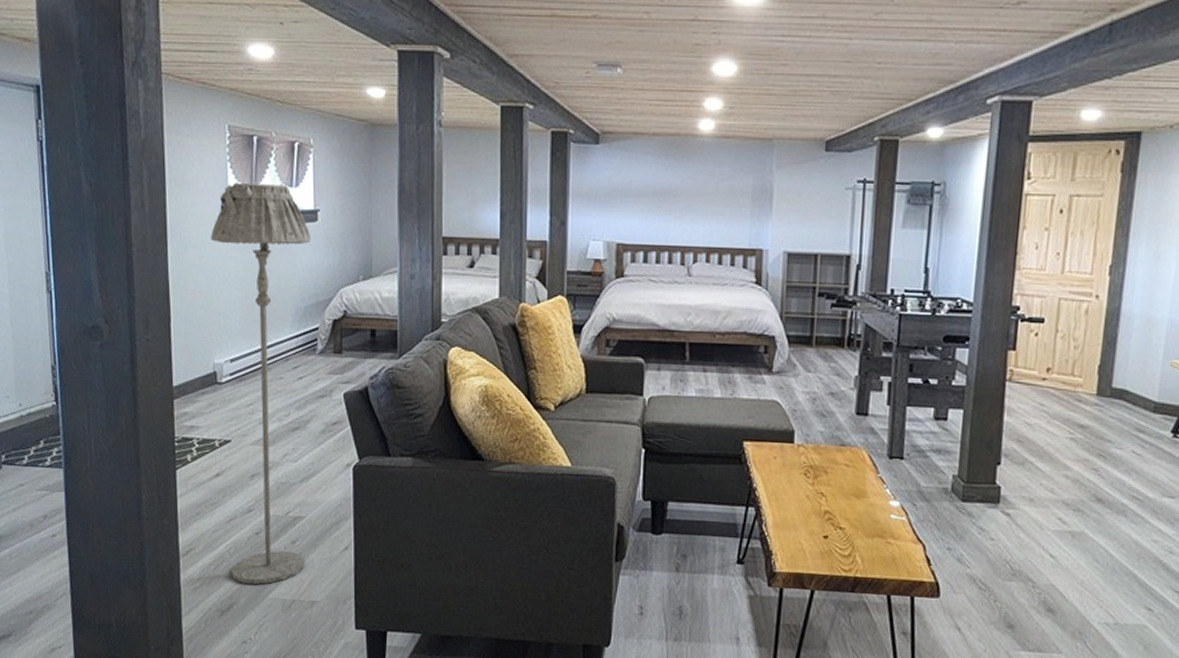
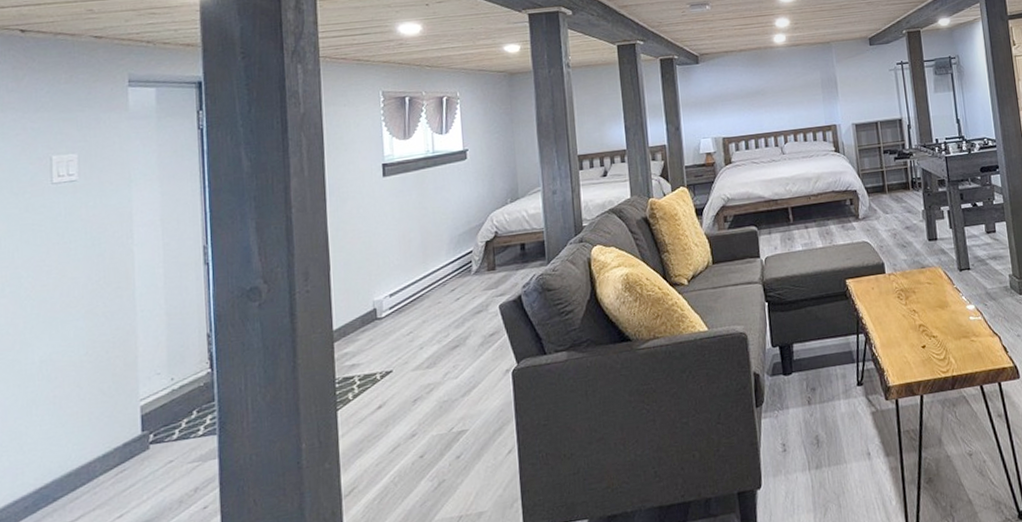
floor lamp: present [211,183,310,585] -> none [368,133,470,511]

